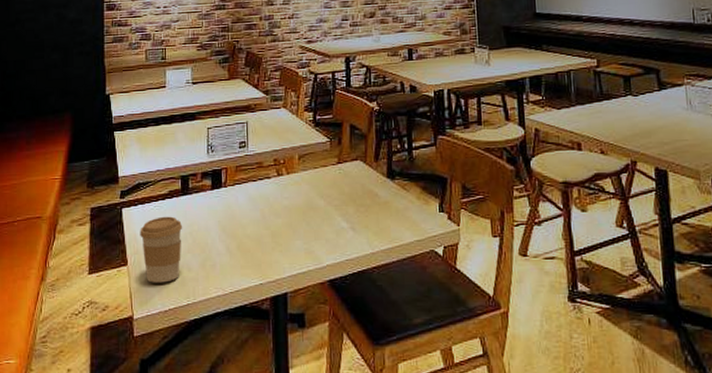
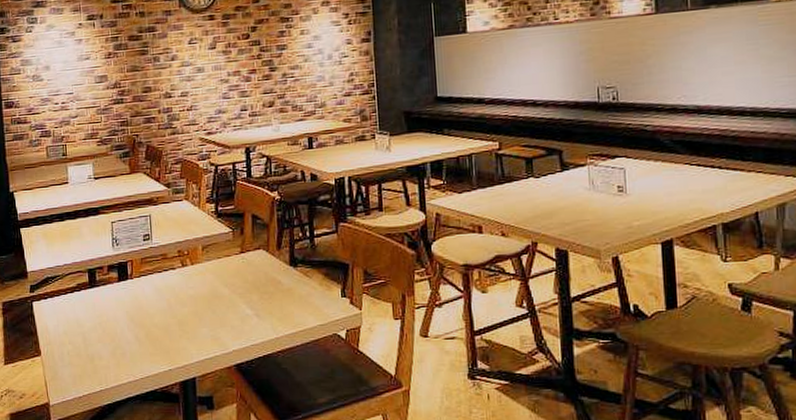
coffee cup: present [140,216,183,283] -> none [51,308,93,372]

